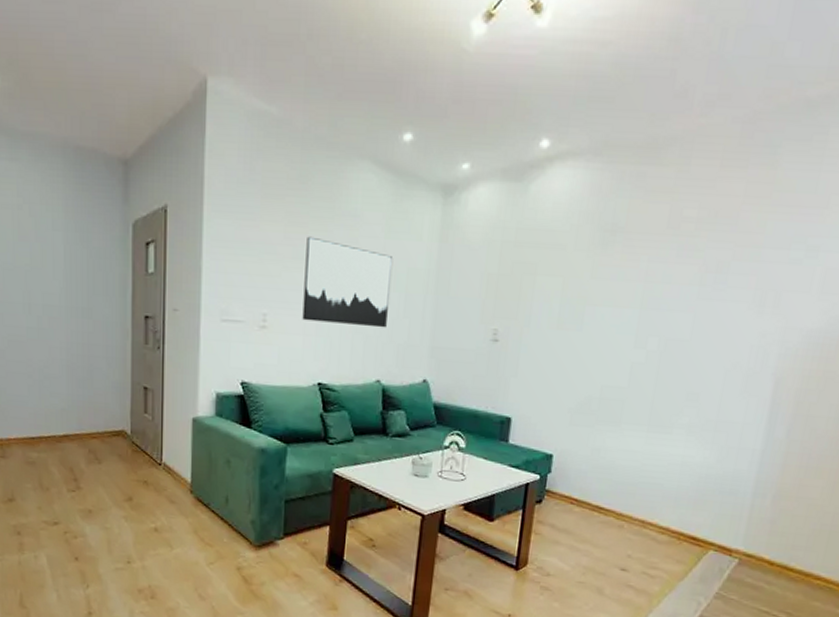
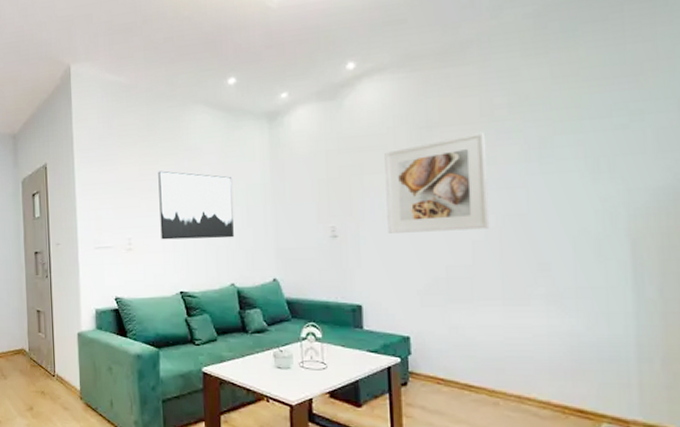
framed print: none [551,245,669,352] -> present [384,131,490,233]

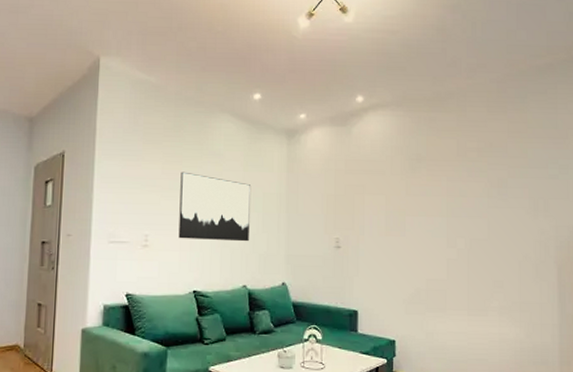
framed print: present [384,131,490,233] -> none [382,168,461,250]

